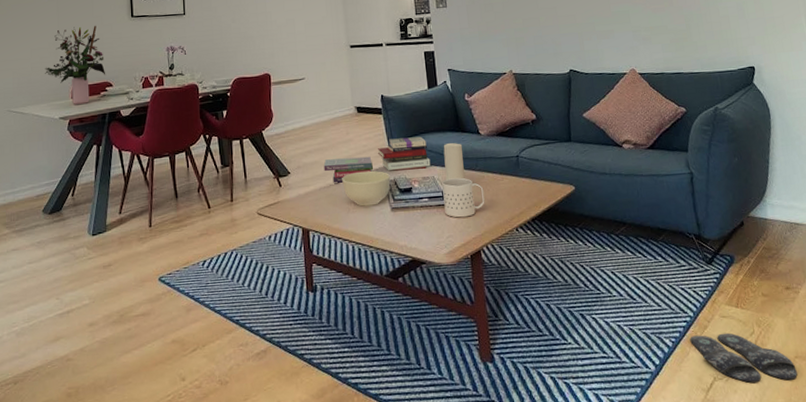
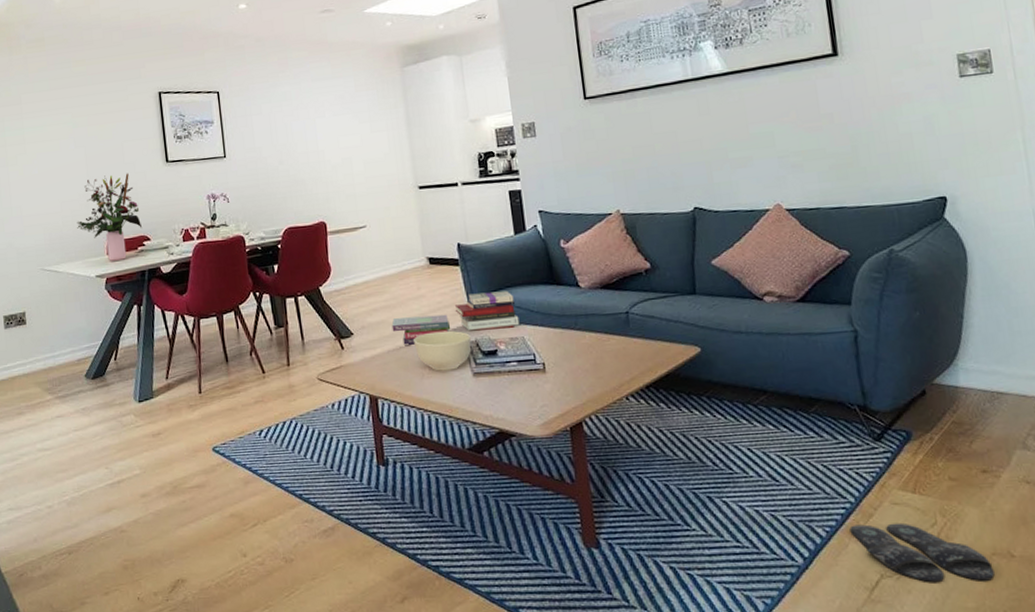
mug: present [442,177,485,218] -> none [533,338,587,385]
candle: present [443,142,465,181] -> none [534,297,562,342]

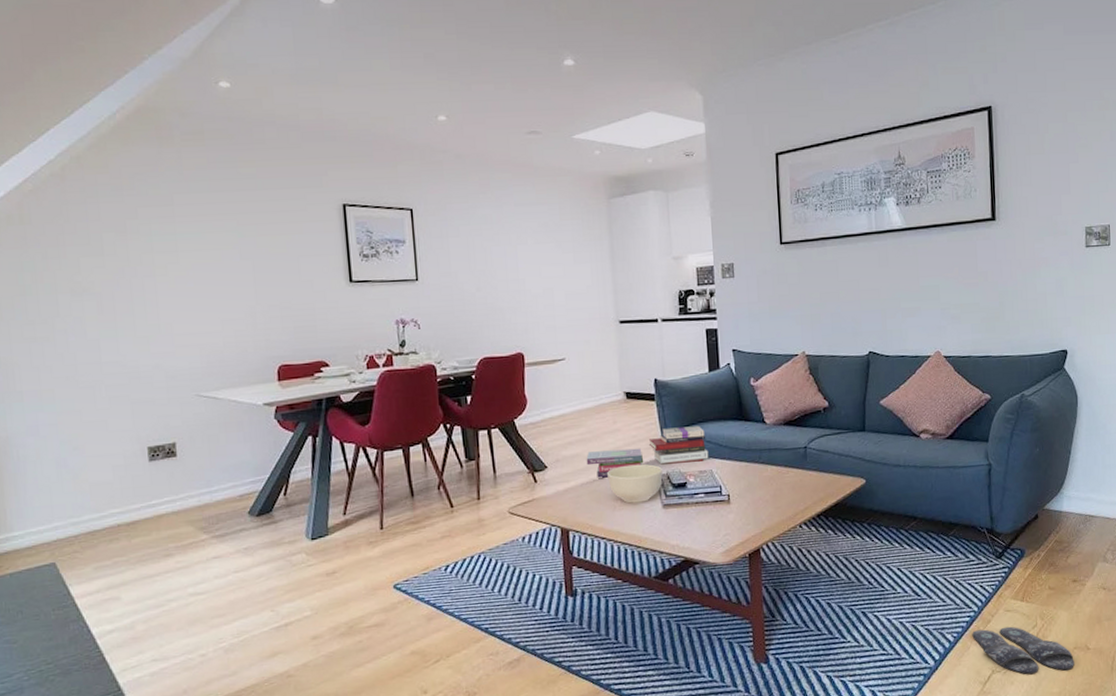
bouquet: present [77,173,143,261] -> none [241,291,321,388]

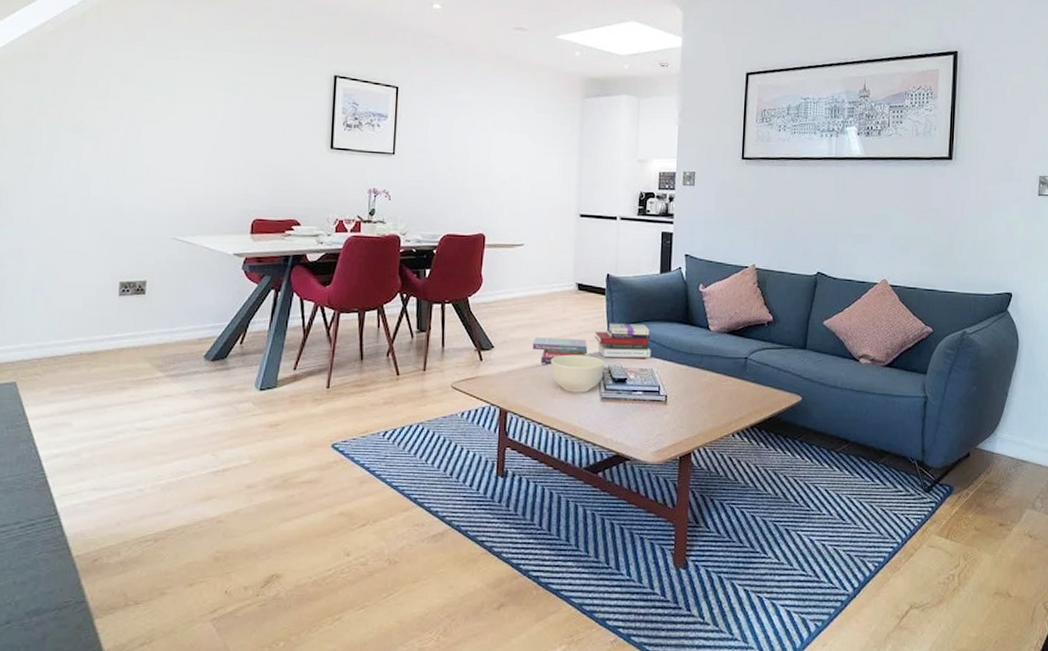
slippers: present [972,626,1074,675] -> none [893,562,994,615]

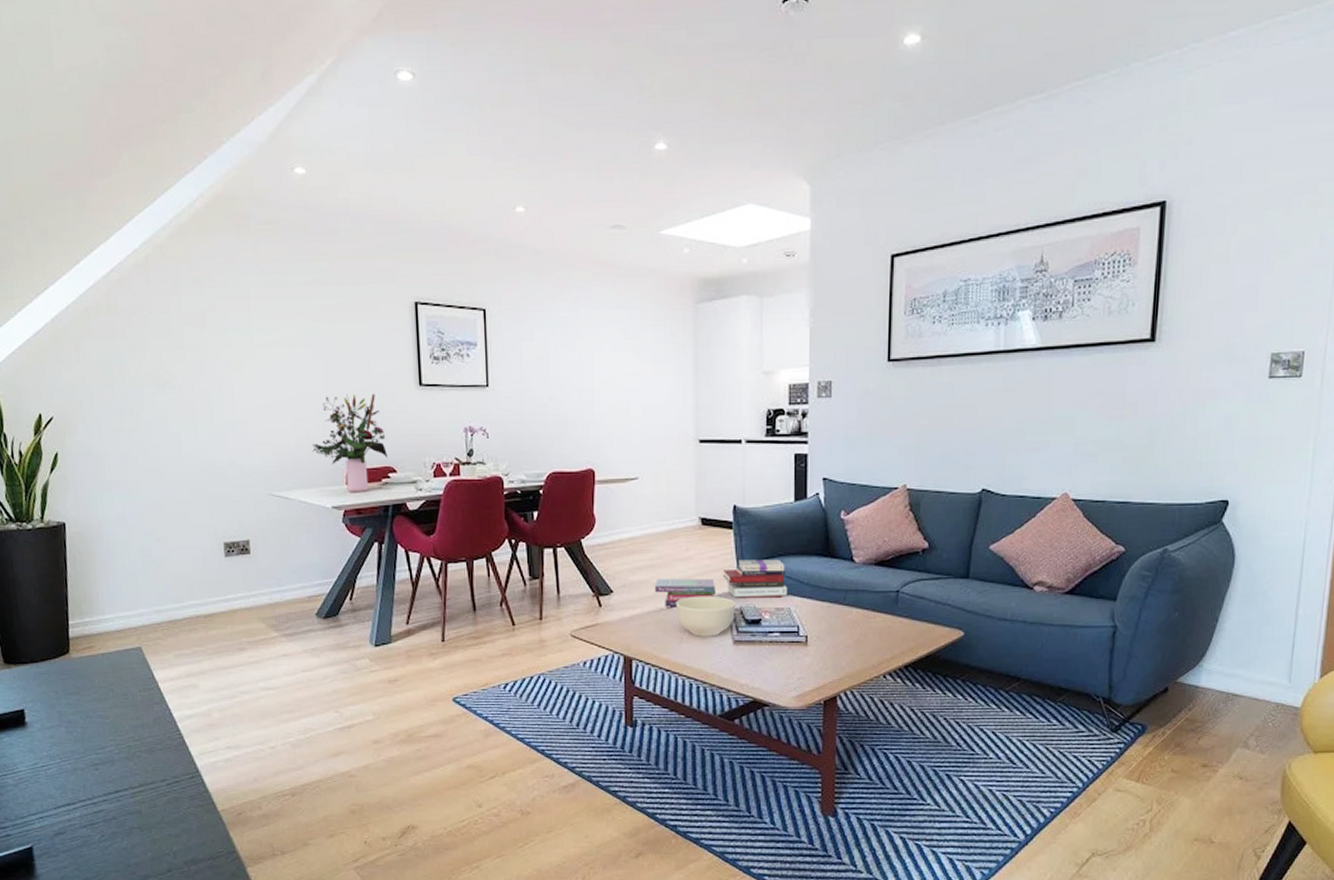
bouquet: none [221,151,294,241] -> present [312,393,389,492]

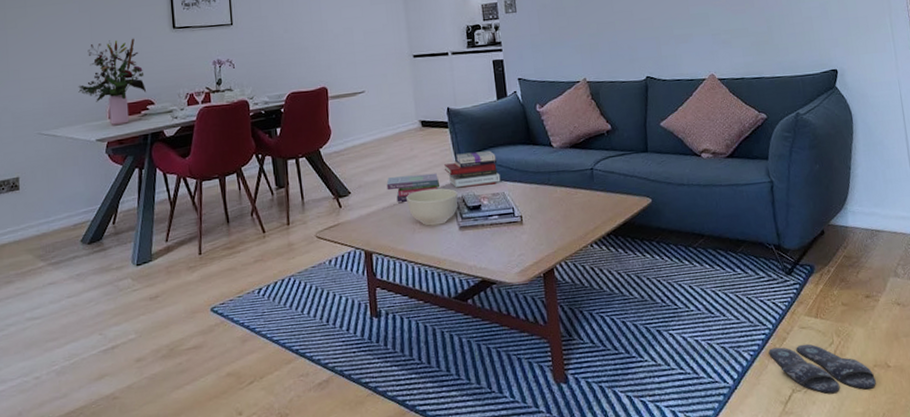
slippers: none [1072,808,1193,863] -> present [768,344,876,394]

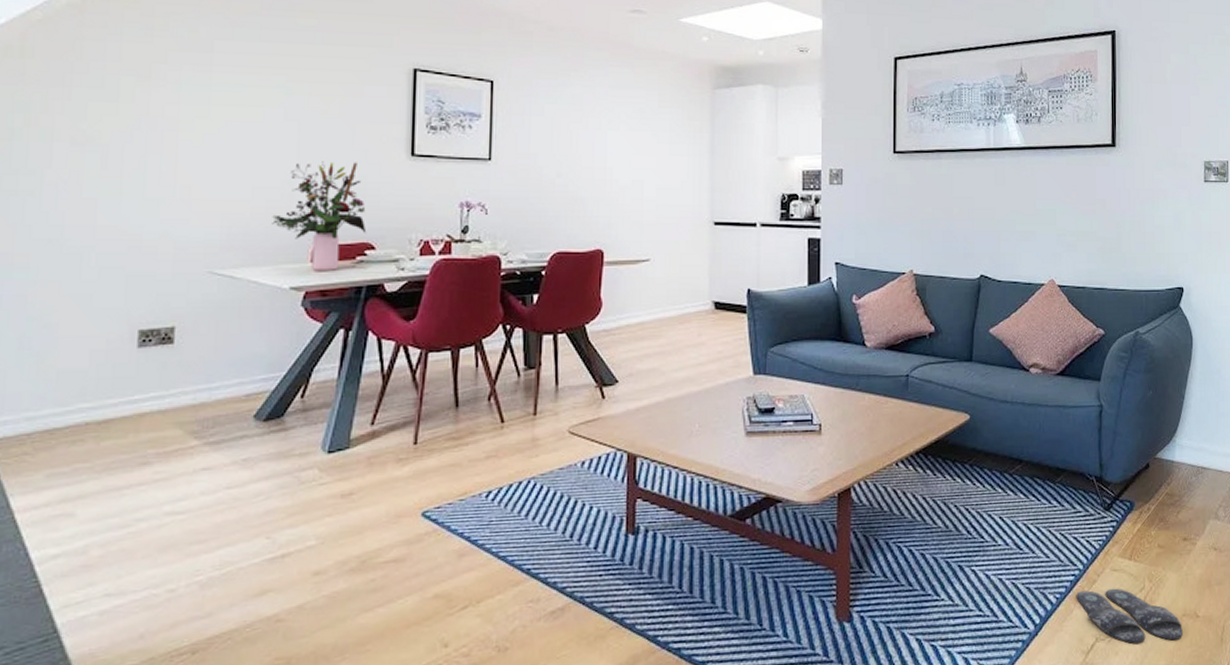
books: present [386,173,440,203] -> none [663,365,729,398]
bowl: present [406,188,458,226] -> none [686,384,748,429]
books: present [443,150,501,188] -> none [735,344,801,386]

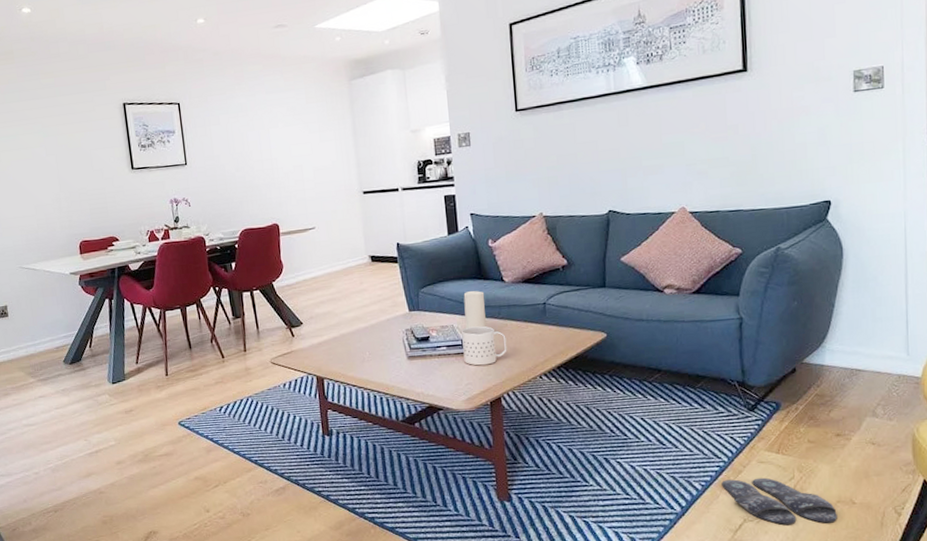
bouquet: present [272,161,367,270] -> none [51,179,112,260]
mug: none [812,398,863,447] -> present [461,326,507,366]
candle: none [817,354,843,401] -> present [463,290,486,329]

